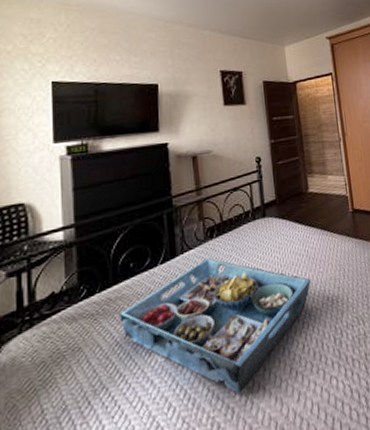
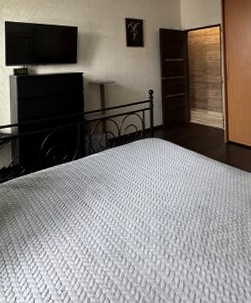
serving tray: present [119,257,312,395] -> none [45,161,187,261]

